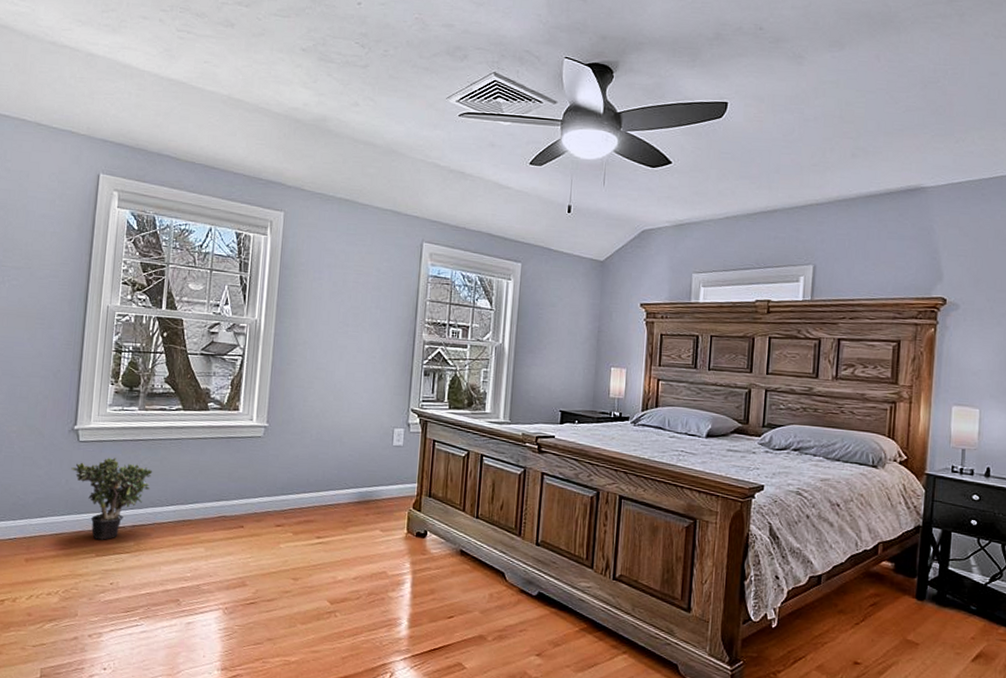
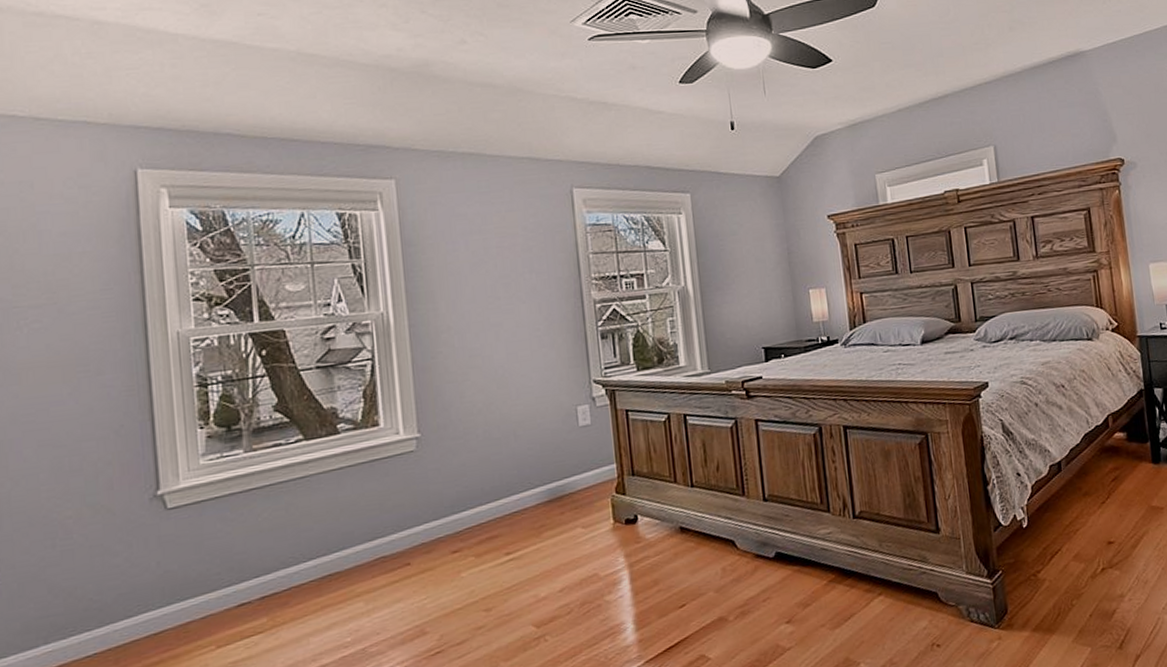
potted plant: present [71,457,153,540] -> none [162,518,278,627]

